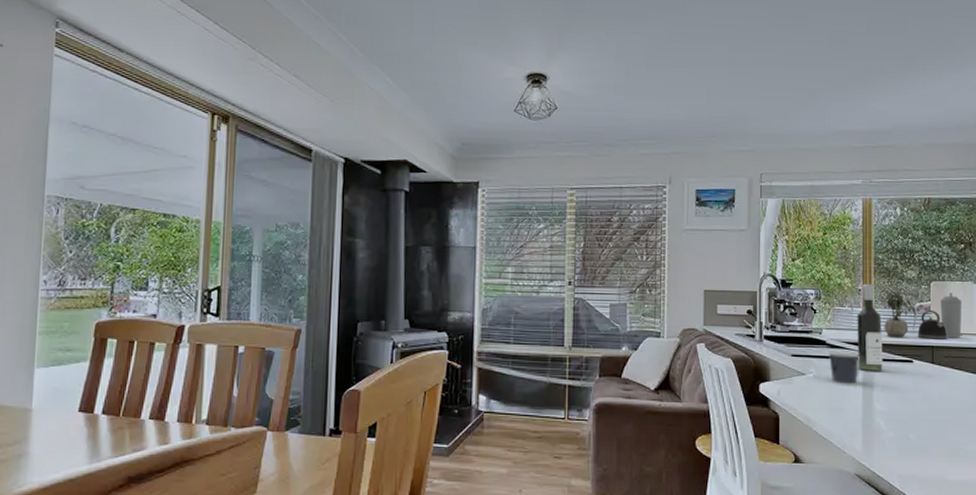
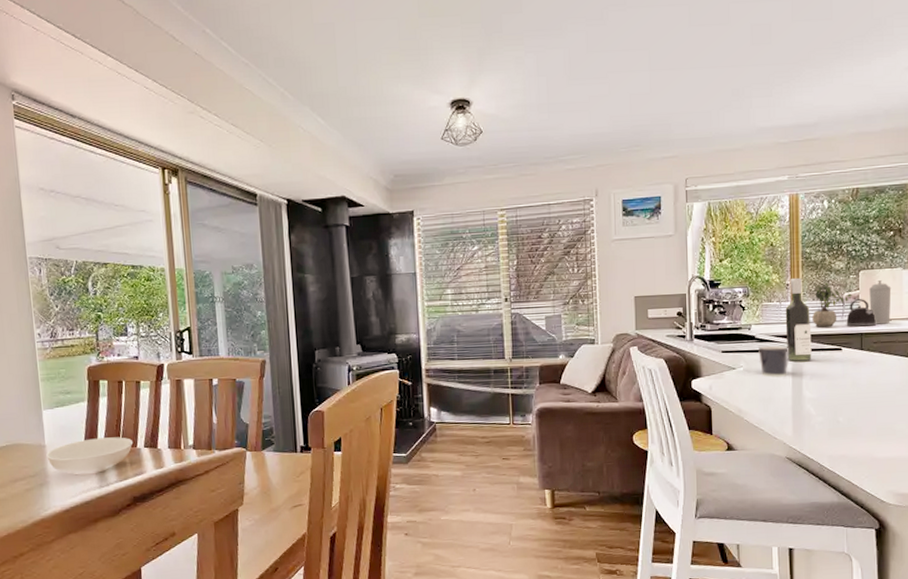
bowl: none [31,405,137,447] -> present [46,437,134,475]

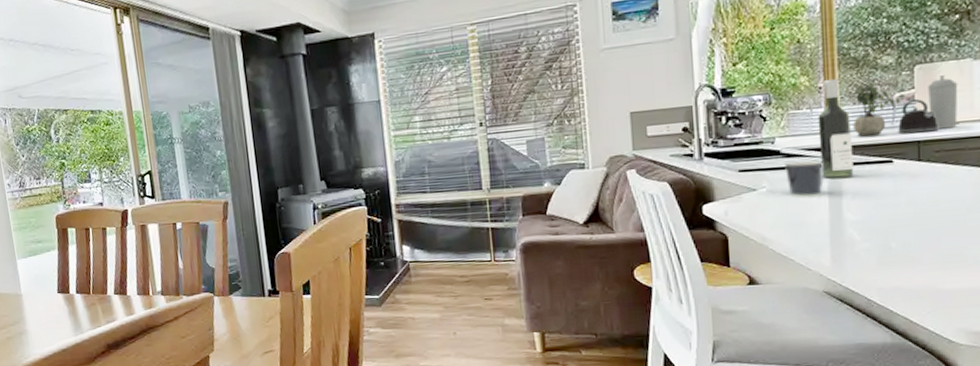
bowl: present [46,437,134,475] -> none [23,284,104,324]

